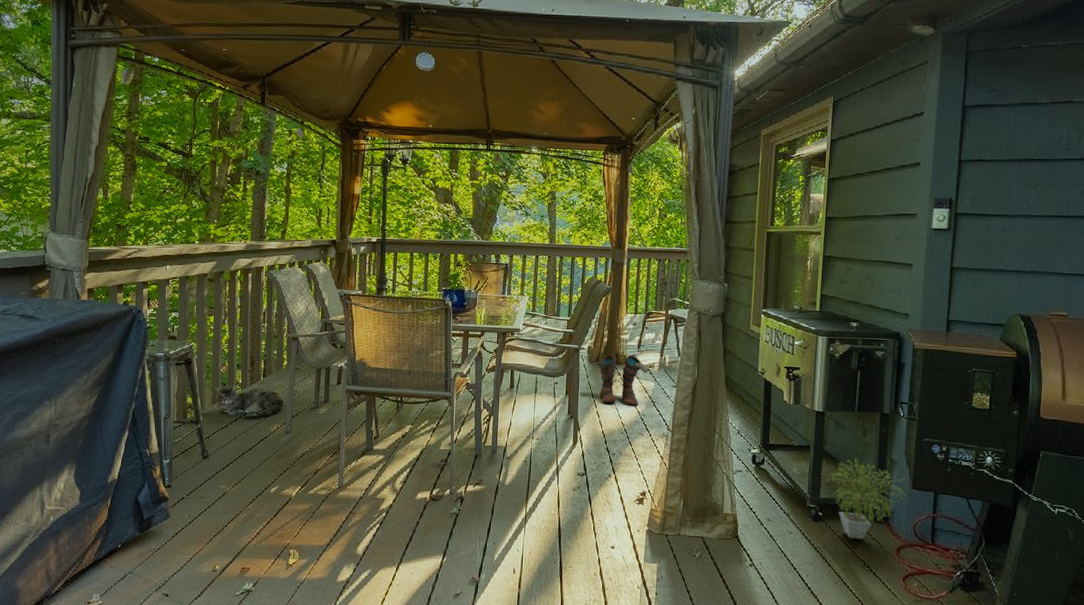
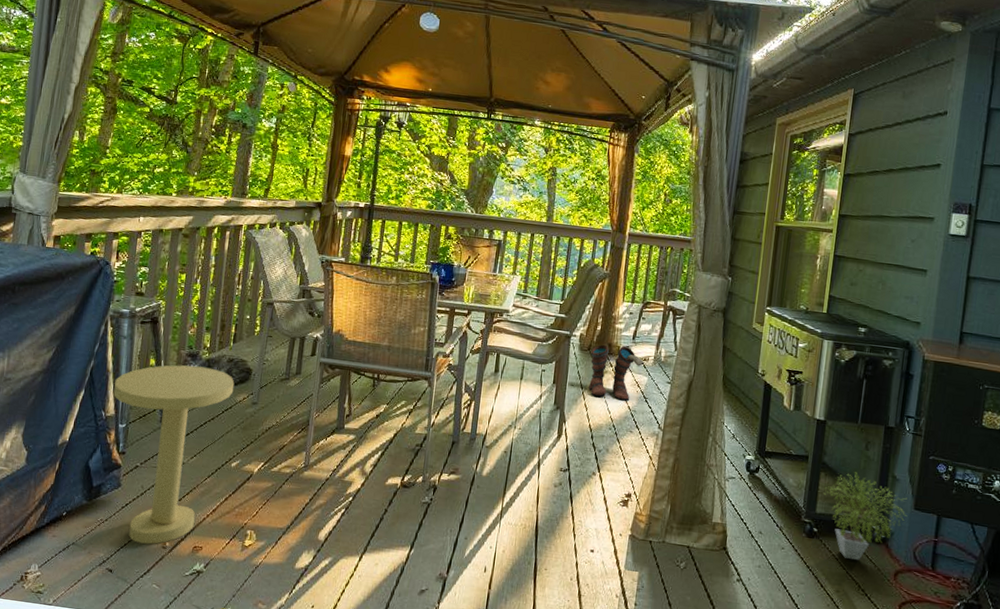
side table: none [156,401,268,569] -> present [113,365,235,545]

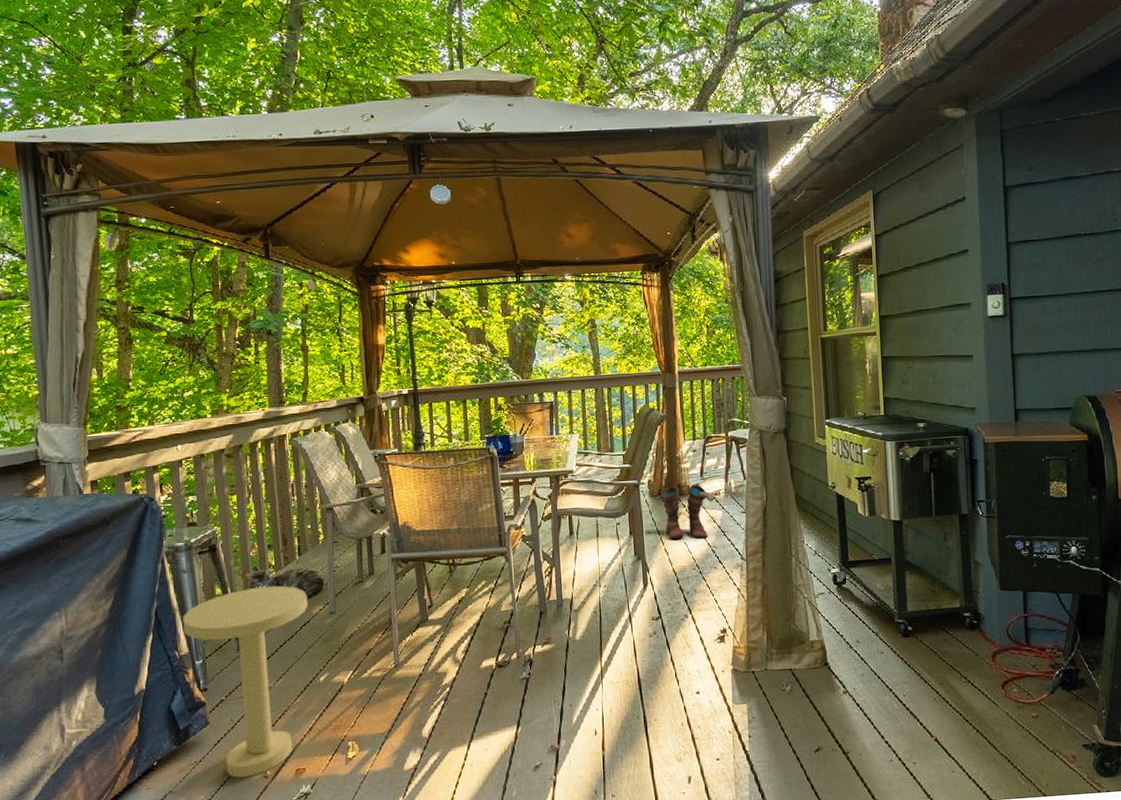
potted plant: present [825,472,908,560] -> none [912,564,995,650]

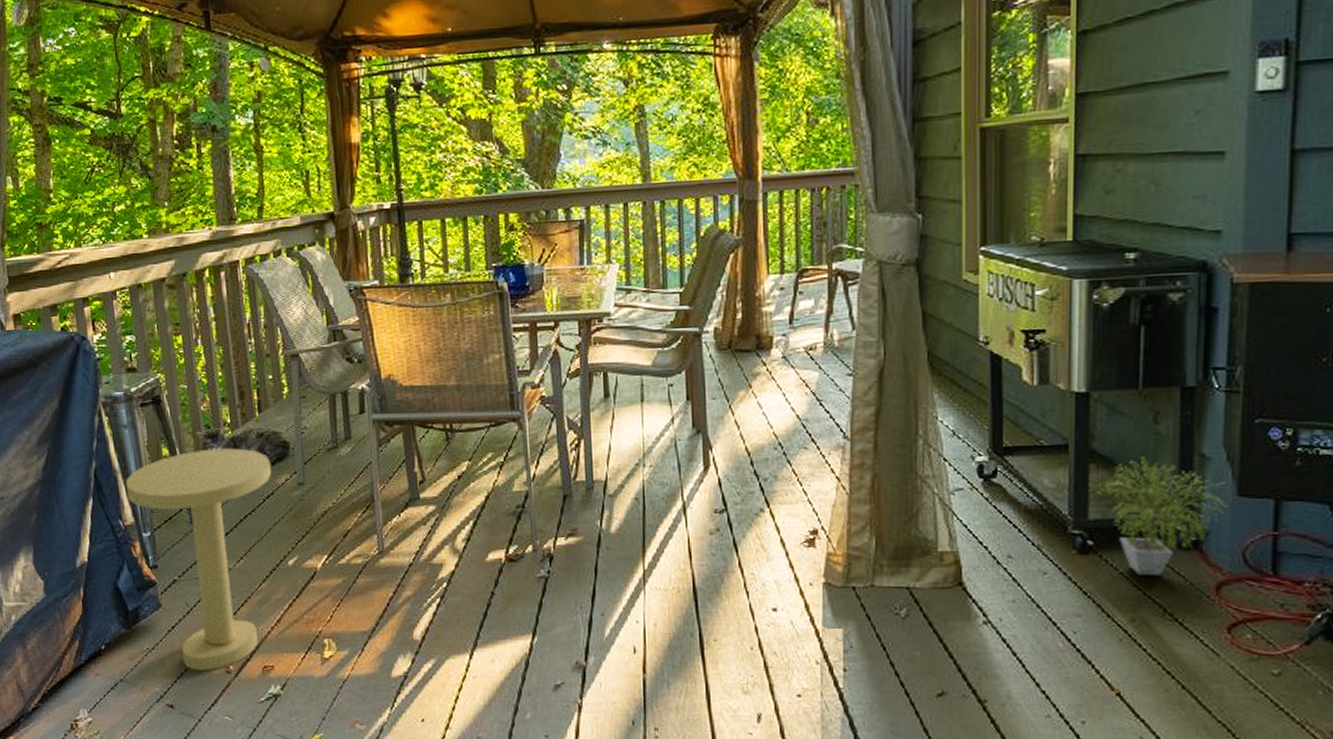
boots: present [661,484,717,539] -> none [732,334,812,409]
potted plant: none [912,564,995,650] -> present [1099,456,1228,575]

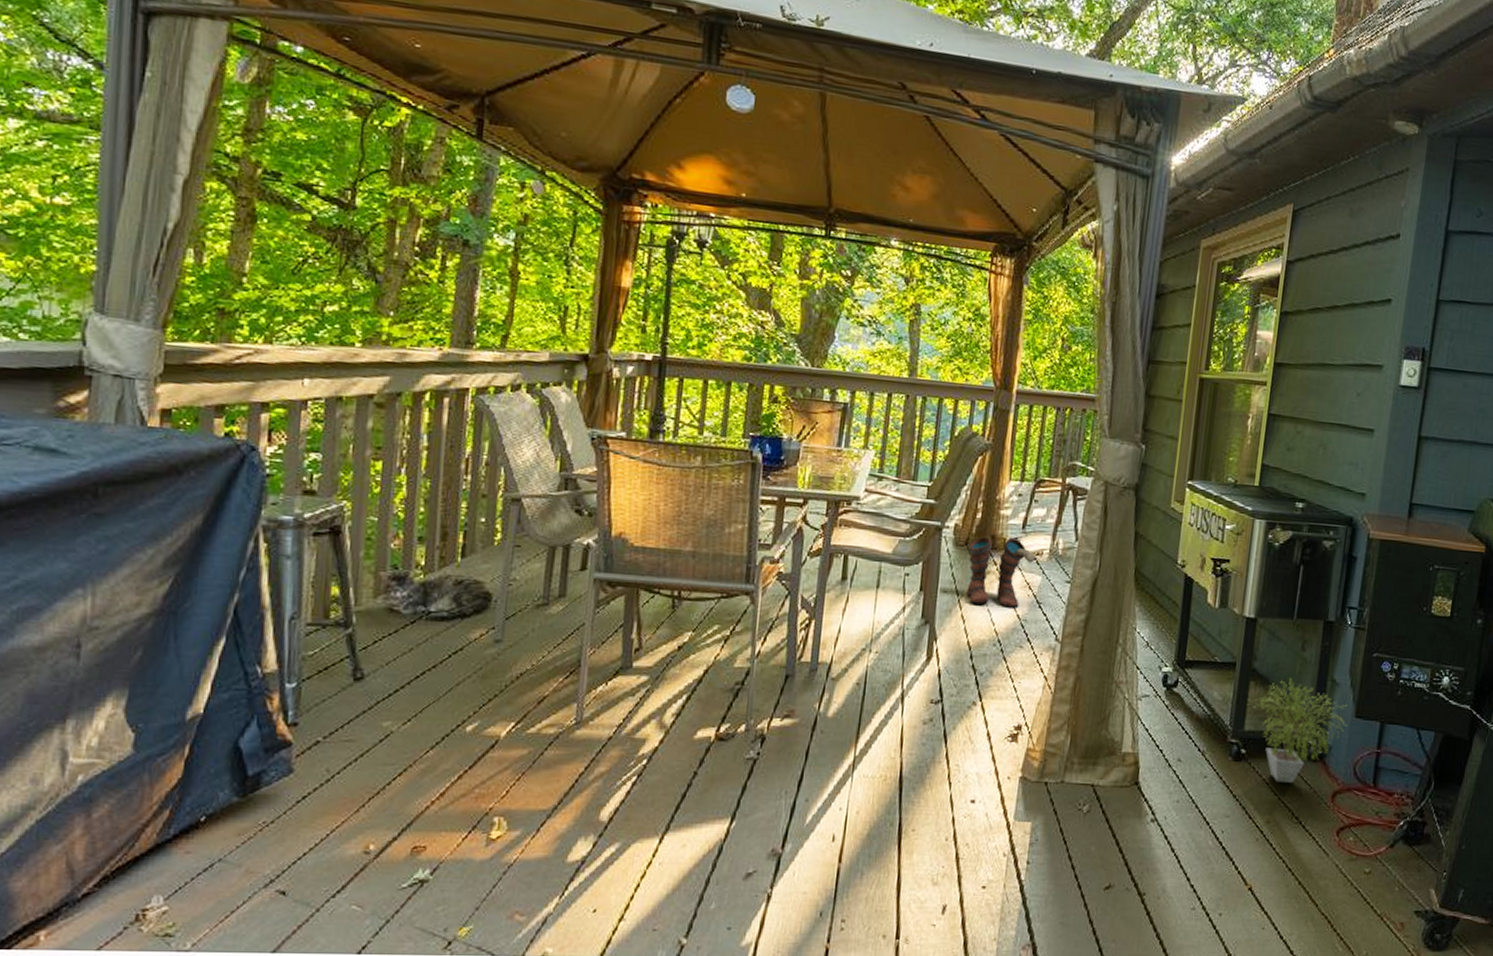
side table: present [126,448,272,671] -> none [274,592,466,850]
boots: none [732,334,812,409] -> present [966,537,1038,608]

